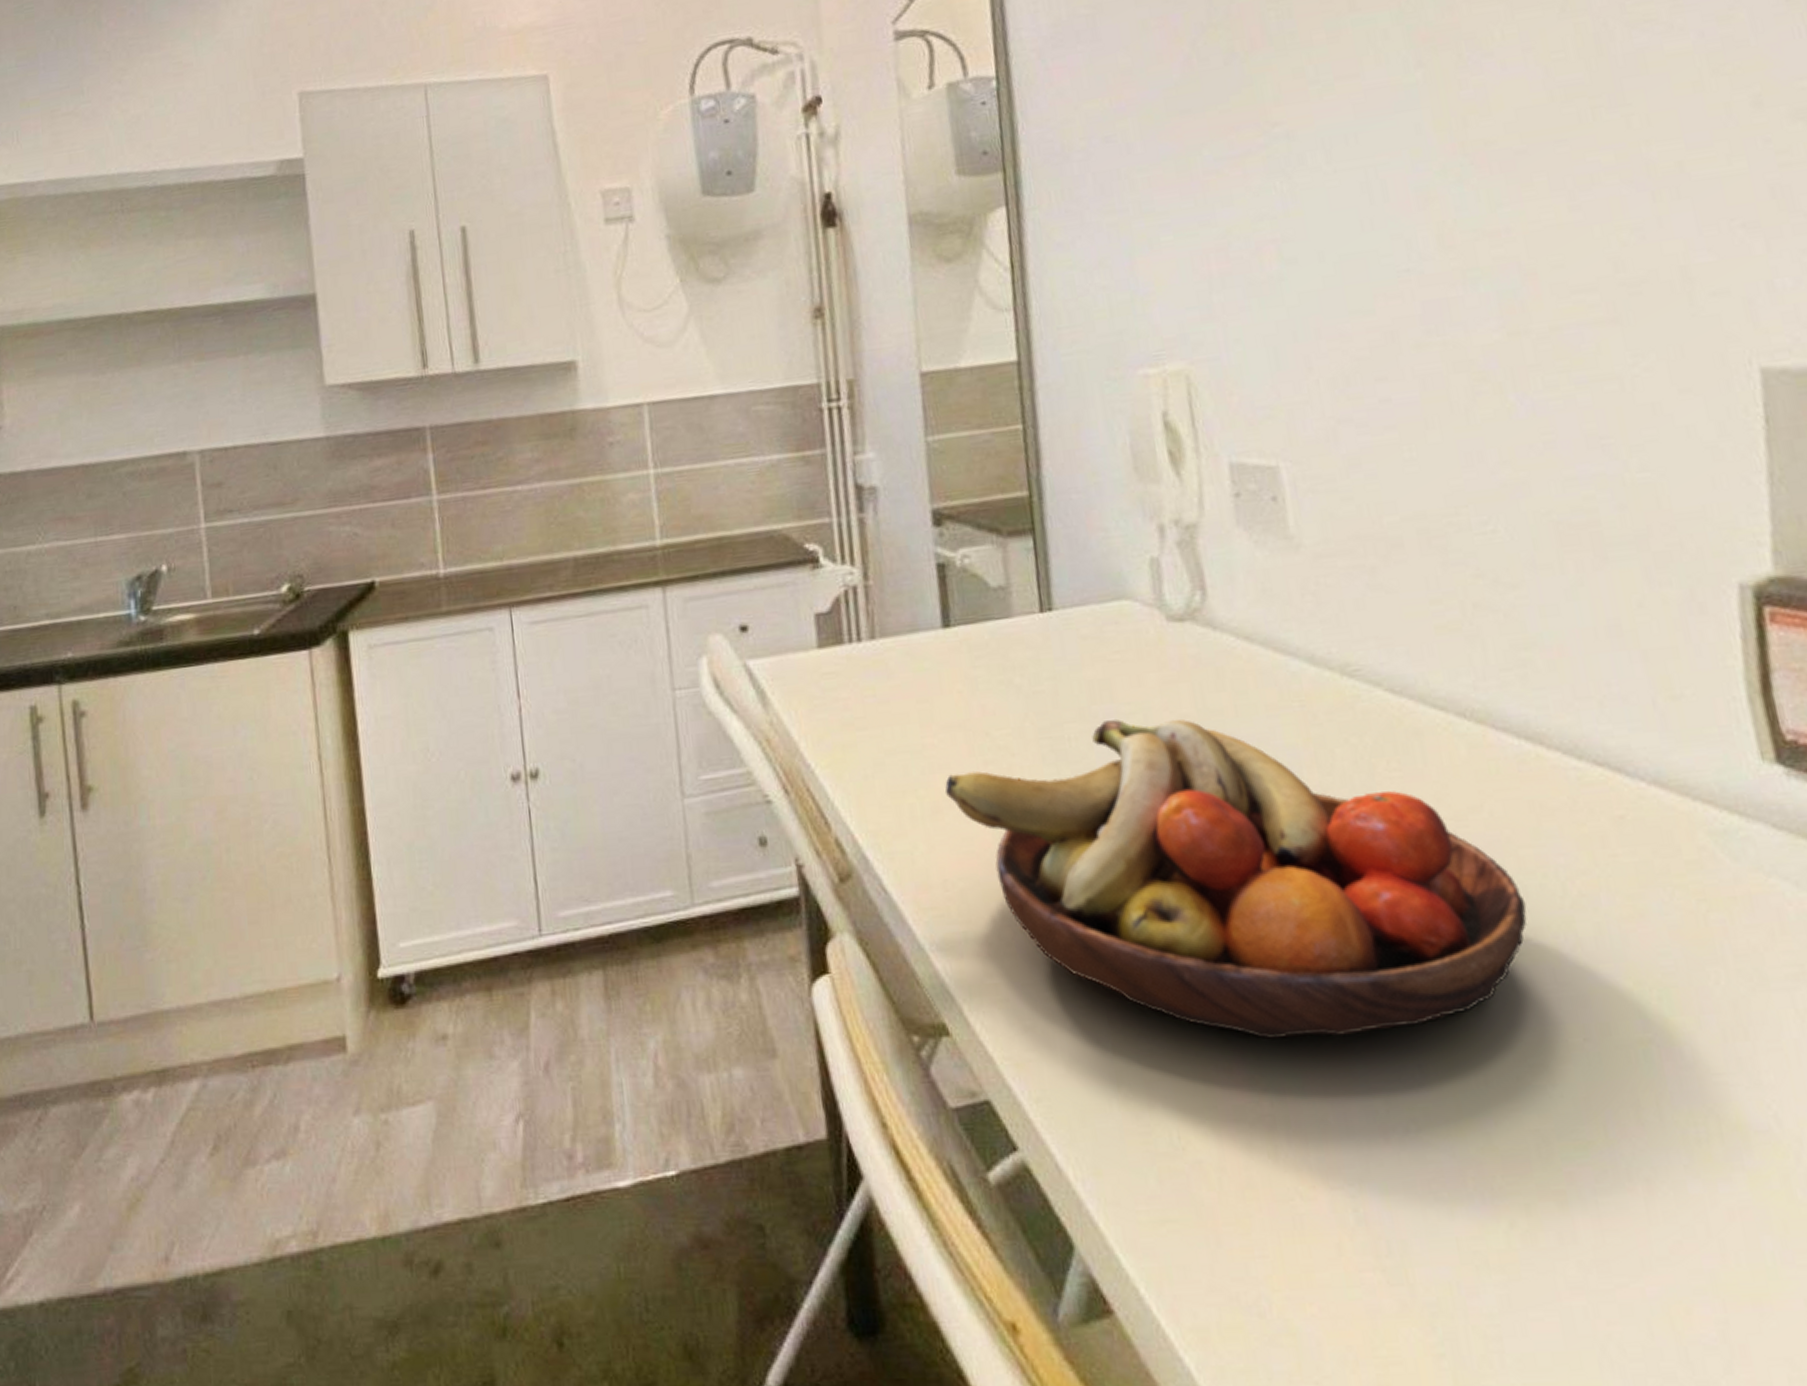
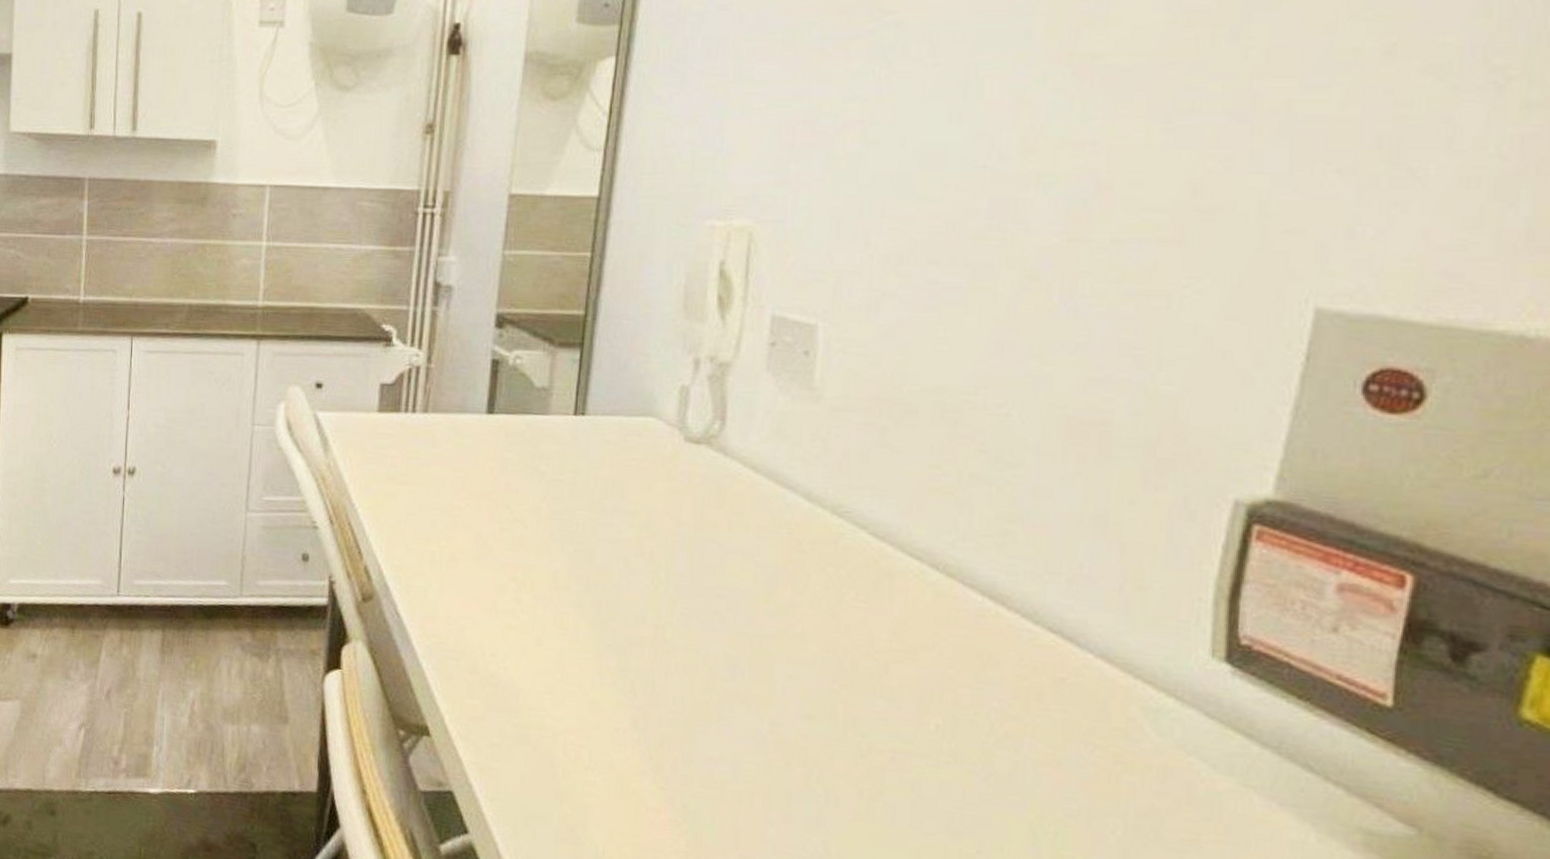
fruit bowl: present [944,719,1527,1039] -> none [462,514,954,810]

